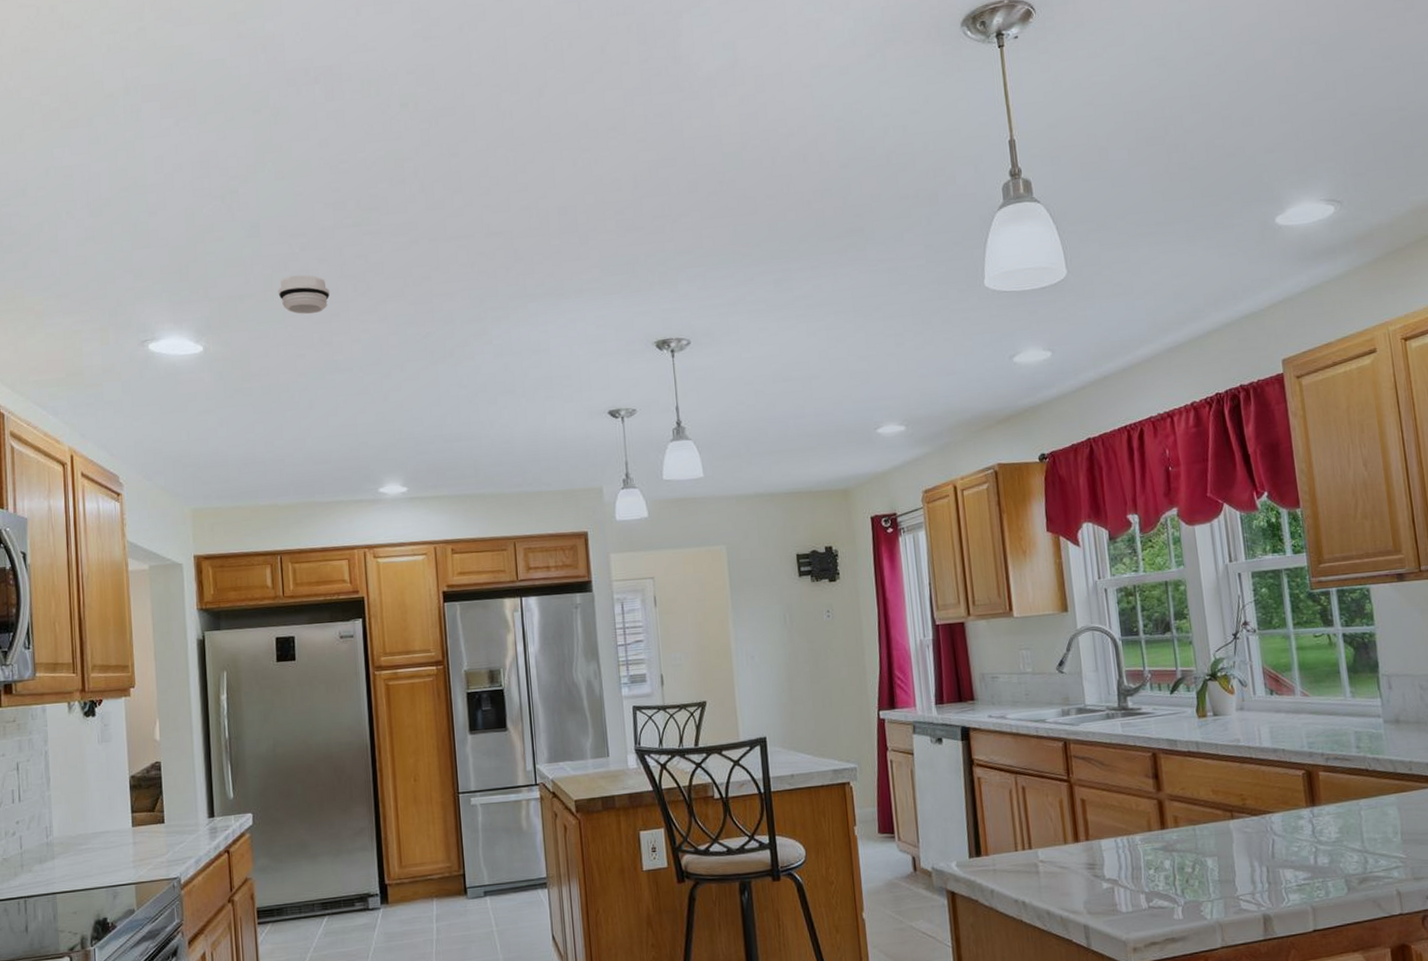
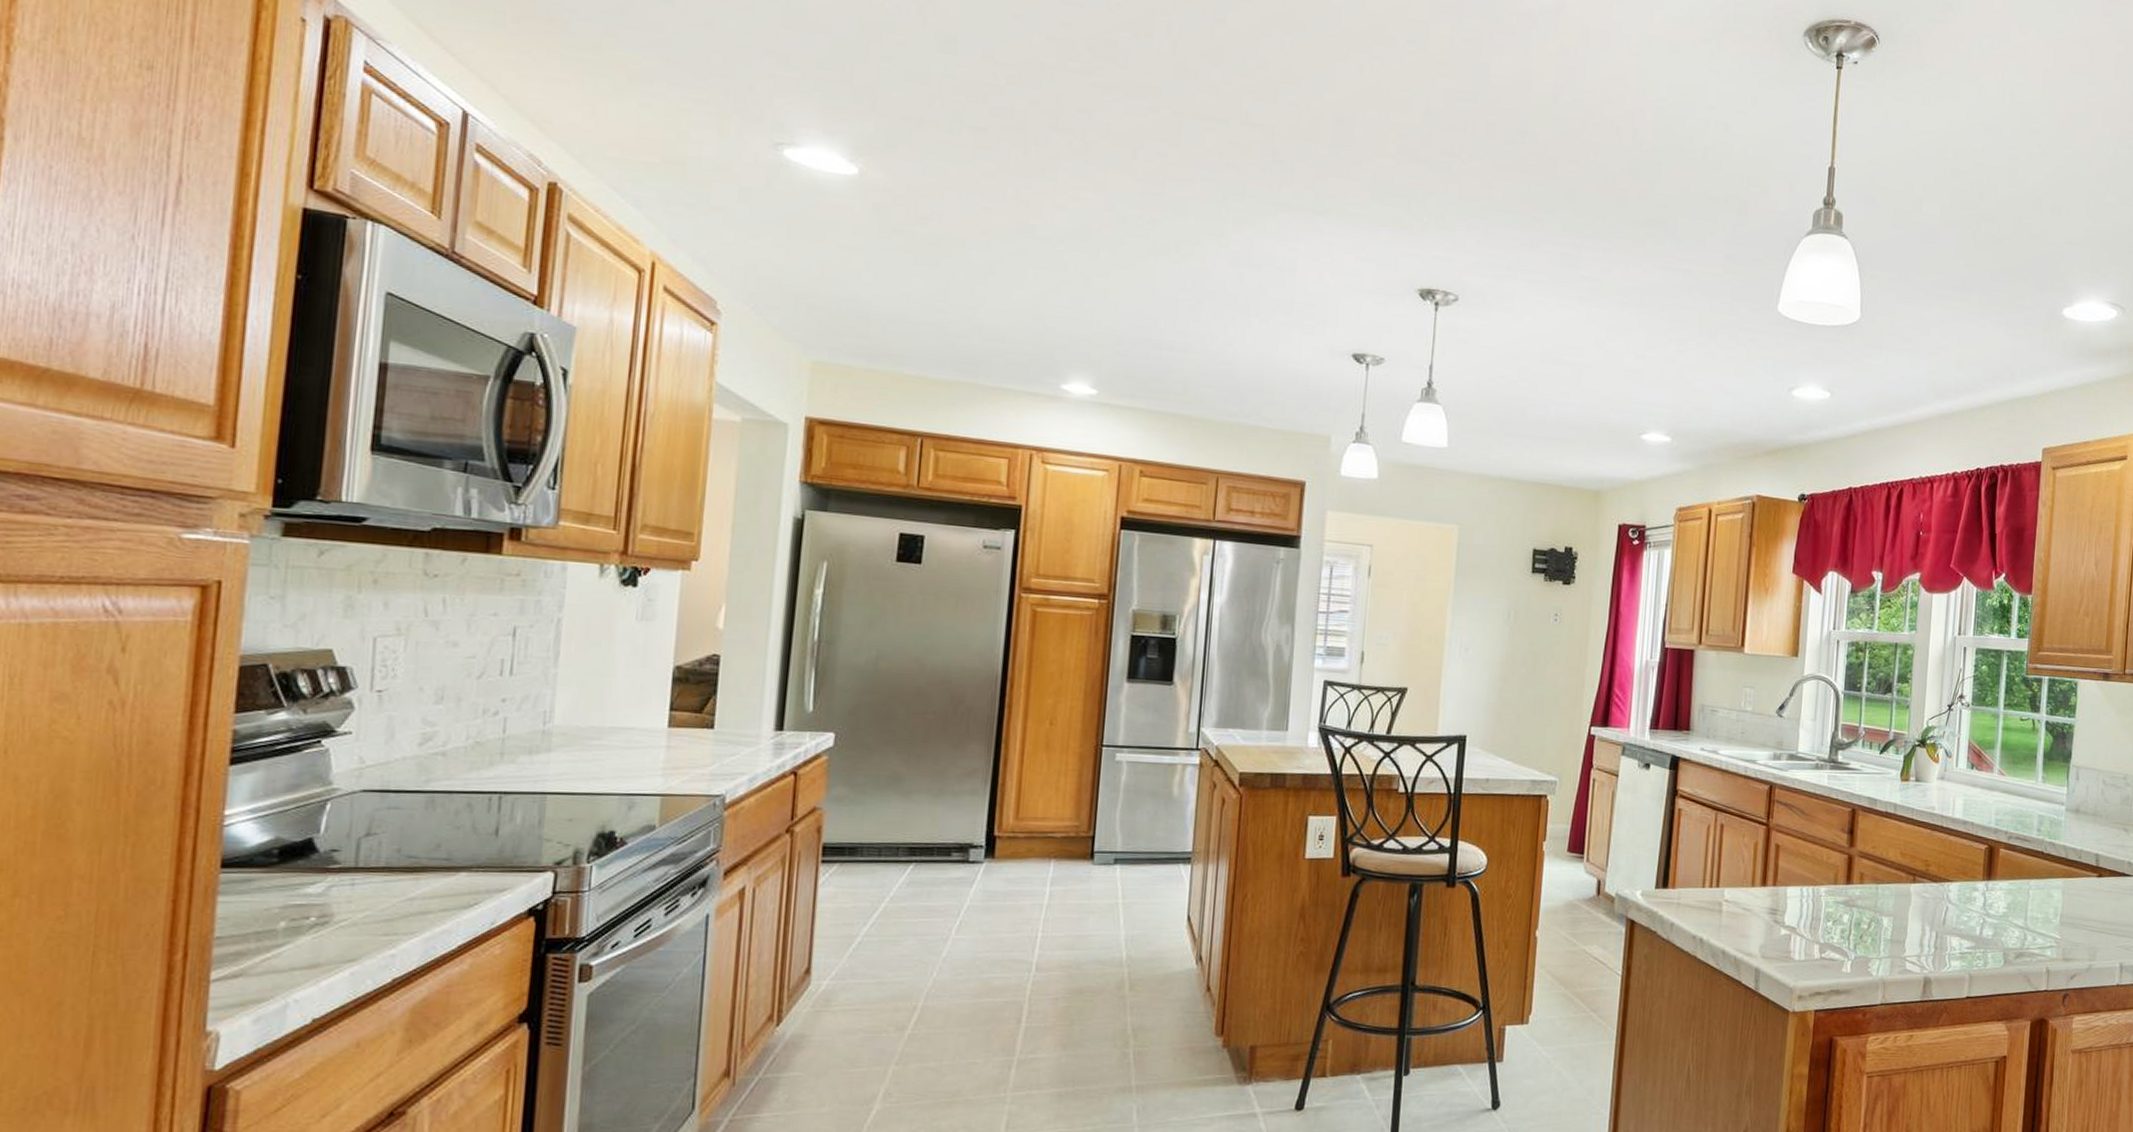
smoke detector: present [278,275,331,315] -> none [969,111,1038,164]

